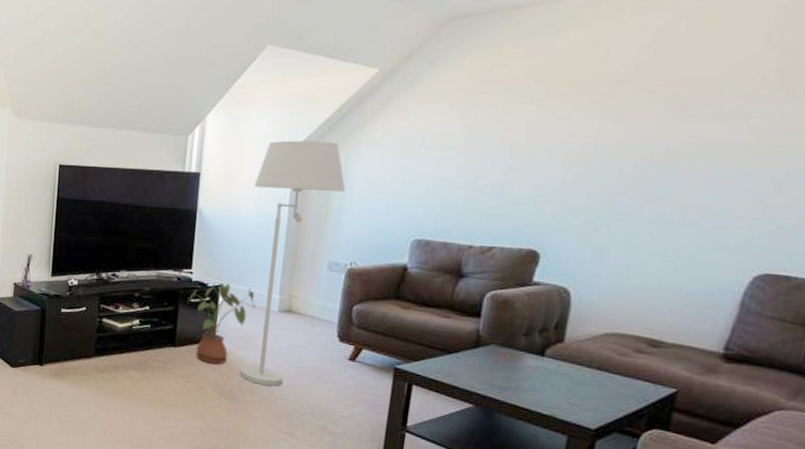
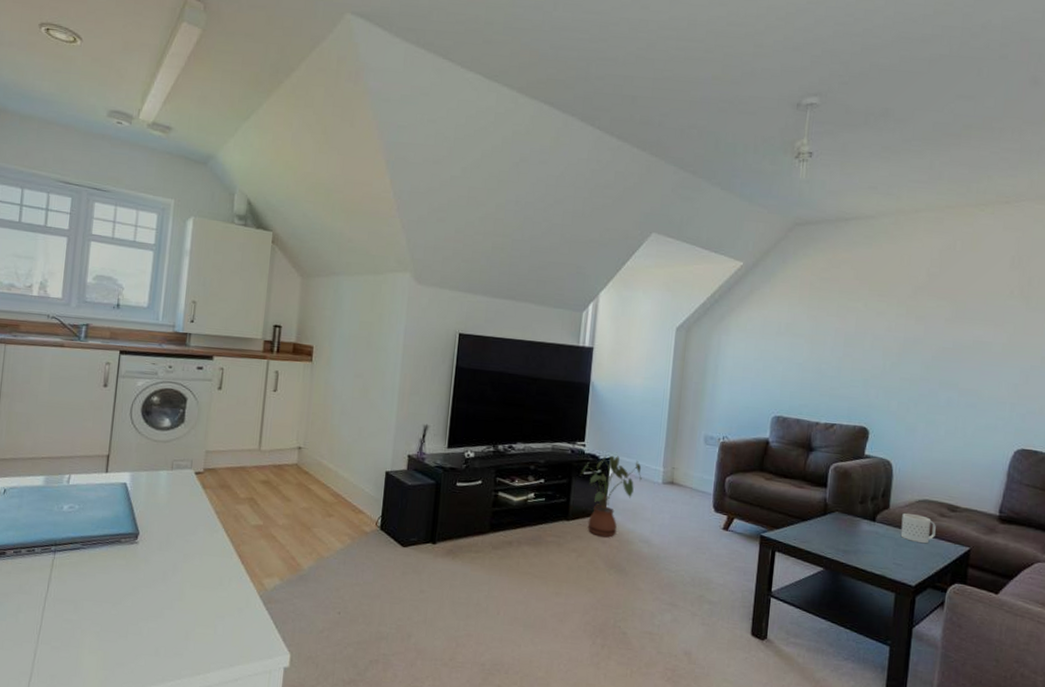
floor lamp: present [240,140,346,387] -> none [628,321,718,558]
mug: none [578,347,629,383] -> present [900,513,936,544]

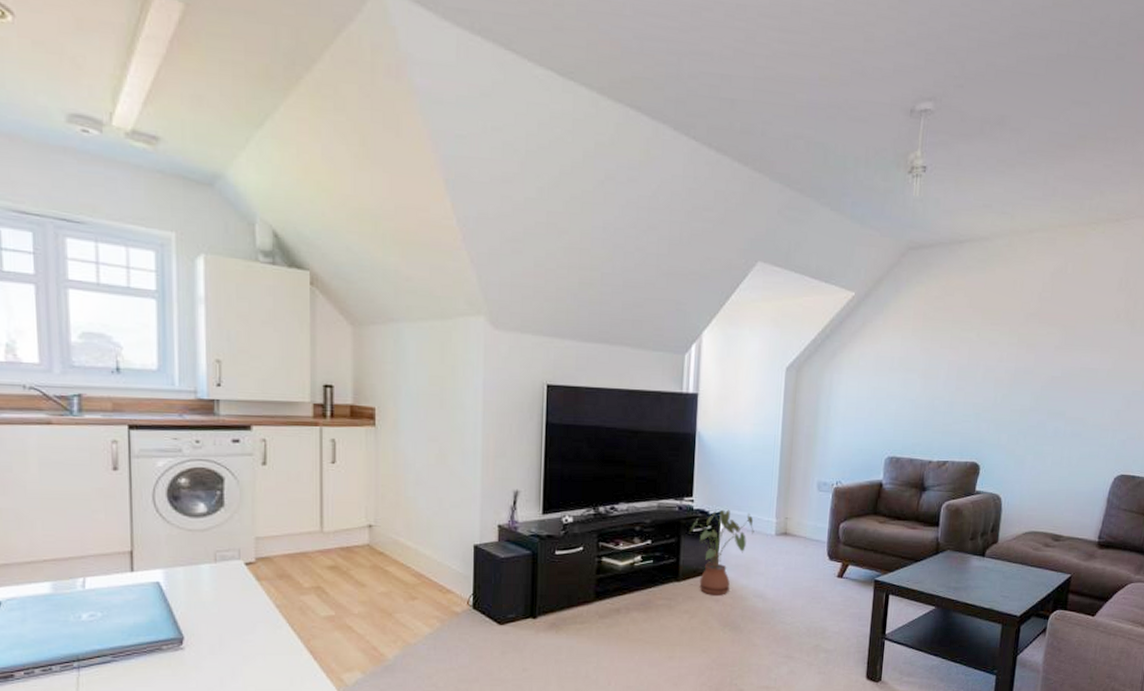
mug: present [900,513,936,544] -> none [1008,545,1041,575]

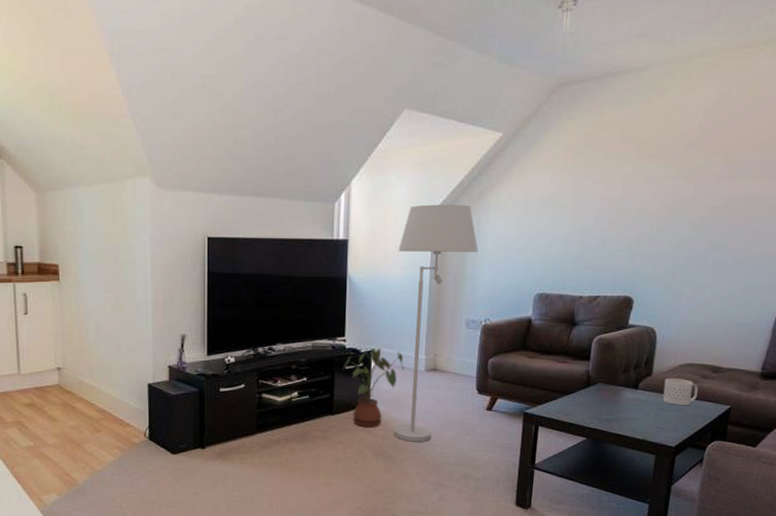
floor lamp: none [742,360,831,611] -> present [394,204,479,442]
mug: none [1008,545,1041,575] -> present [662,378,698,406]

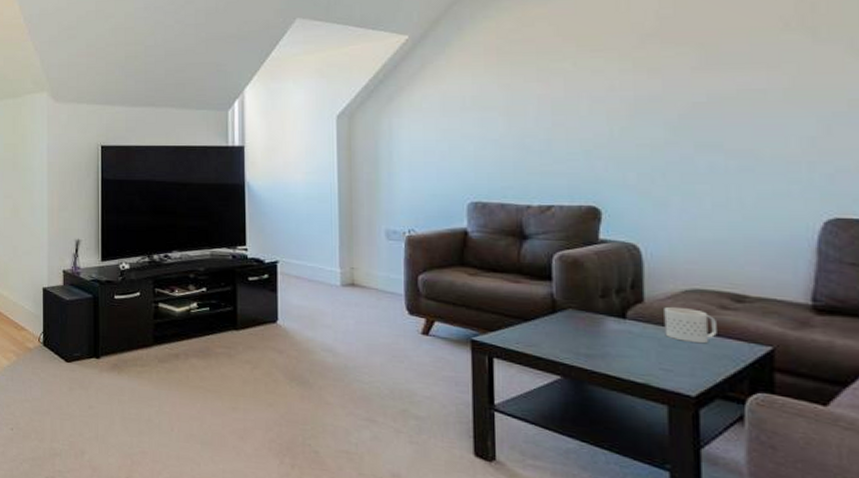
house plant: present [342,348,404,428] -> none [245,258,316,347]
floor lamp: present [394,204,479,442] -> none [300,108,393,368]

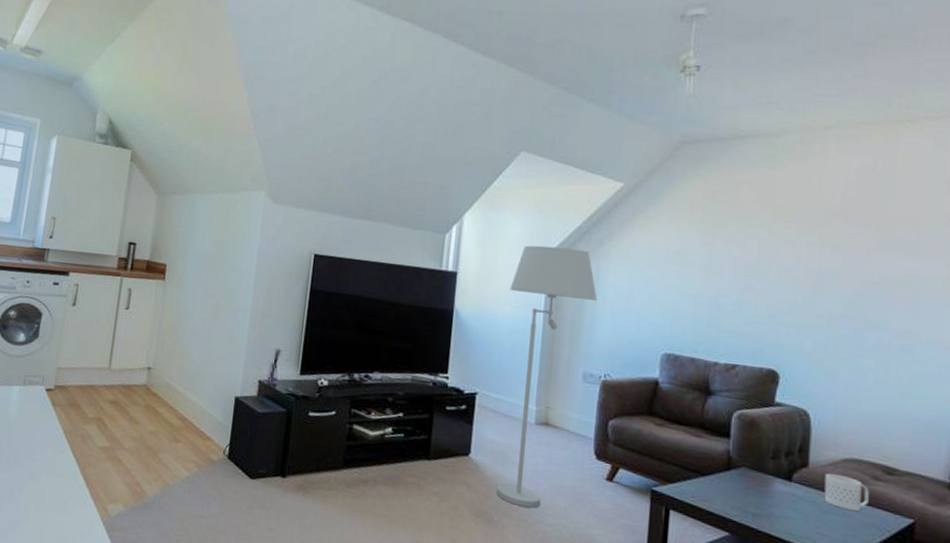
floor lamp: none [300,108,393,368] -> present [497,245,598,508]

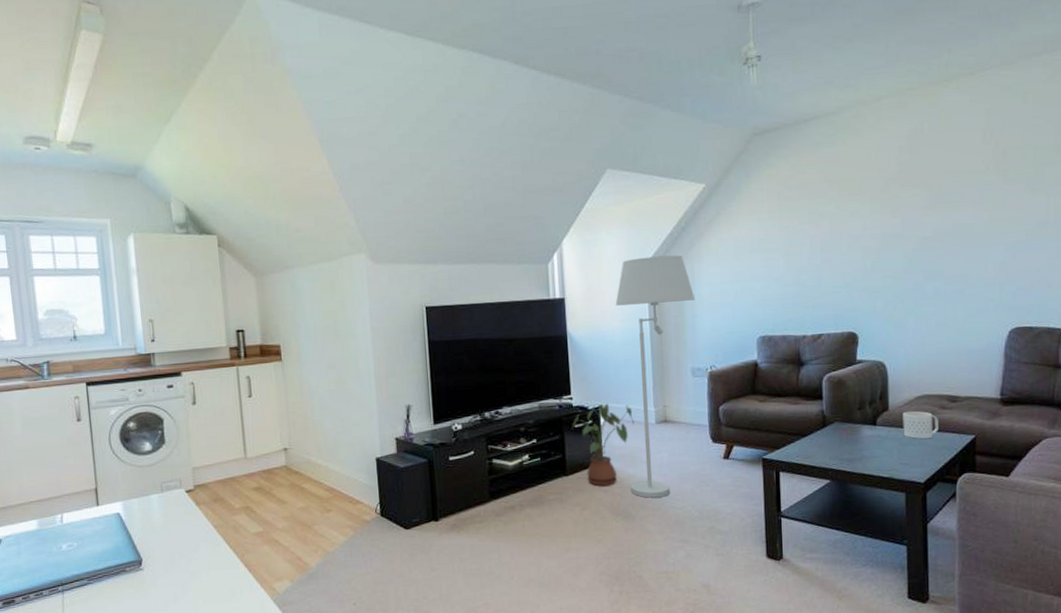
house plant: none [443,390,512,482] -> present [571,403,635,487]

